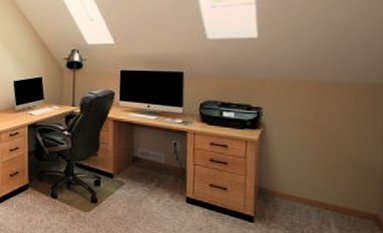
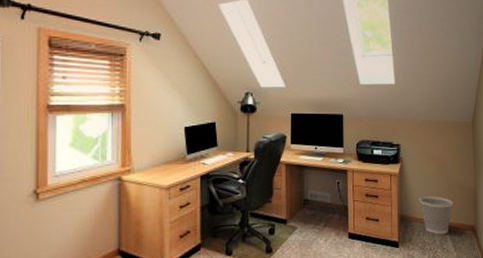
wastebasket: none [287,170,343,219] -> present [419,196,453,235]

